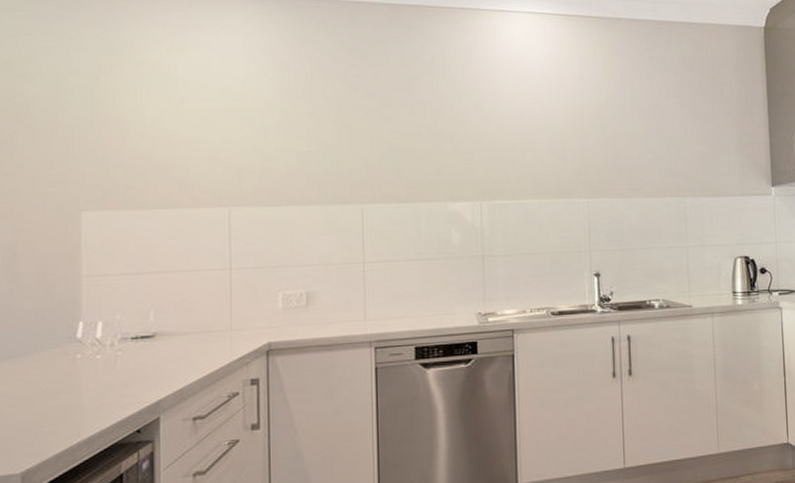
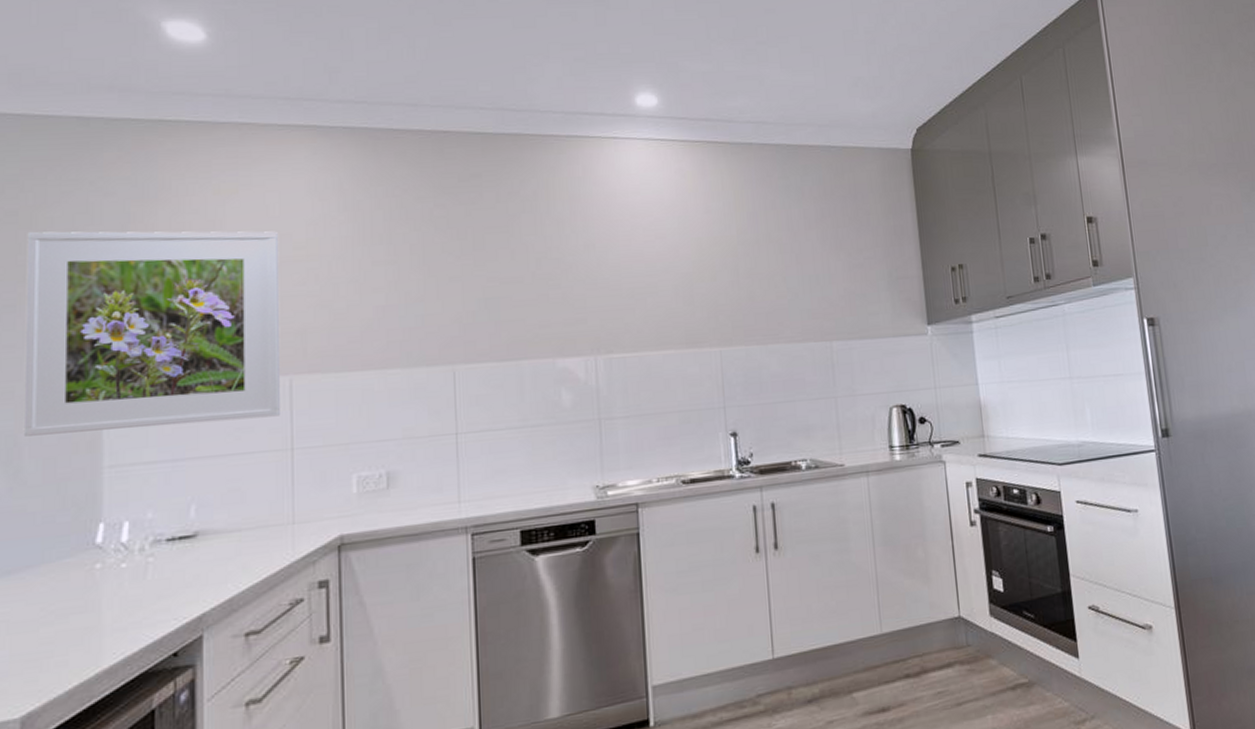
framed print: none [20,79,222,248] -> present [23,231,281,437]

